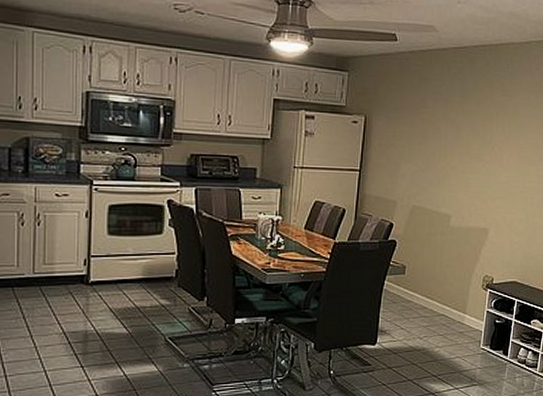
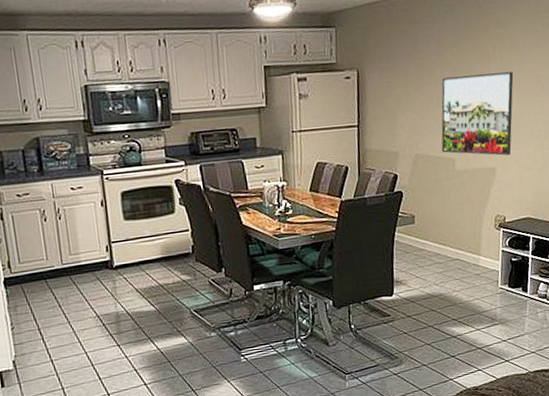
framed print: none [438,136,514,218] -> present [441,72,514,156]

